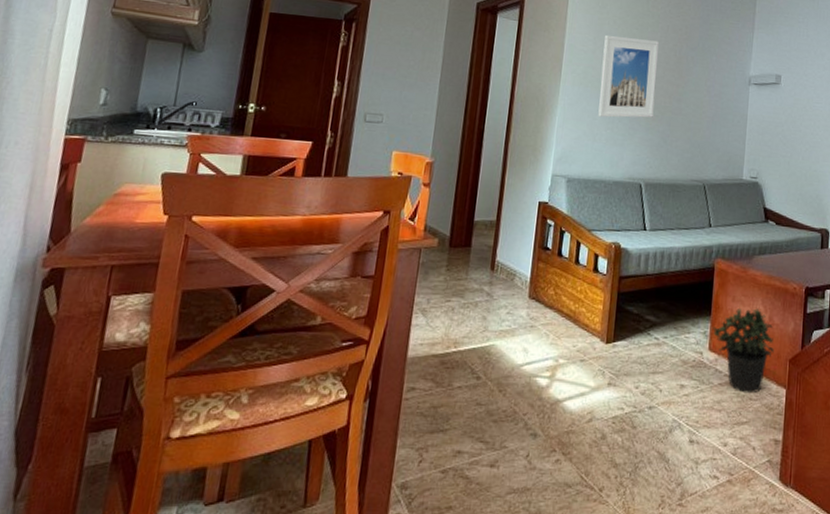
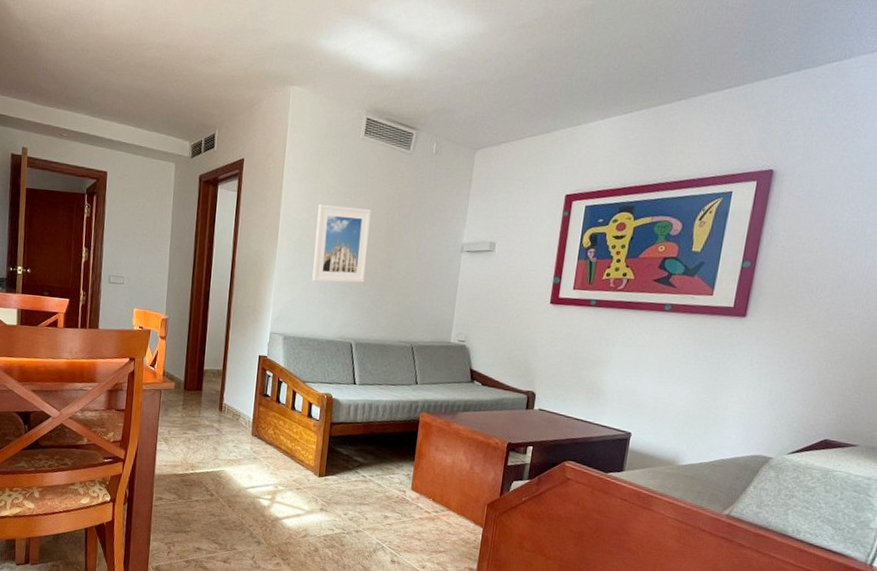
potted plant: present [712,308,774,394] -> none [415,457,473,529]

